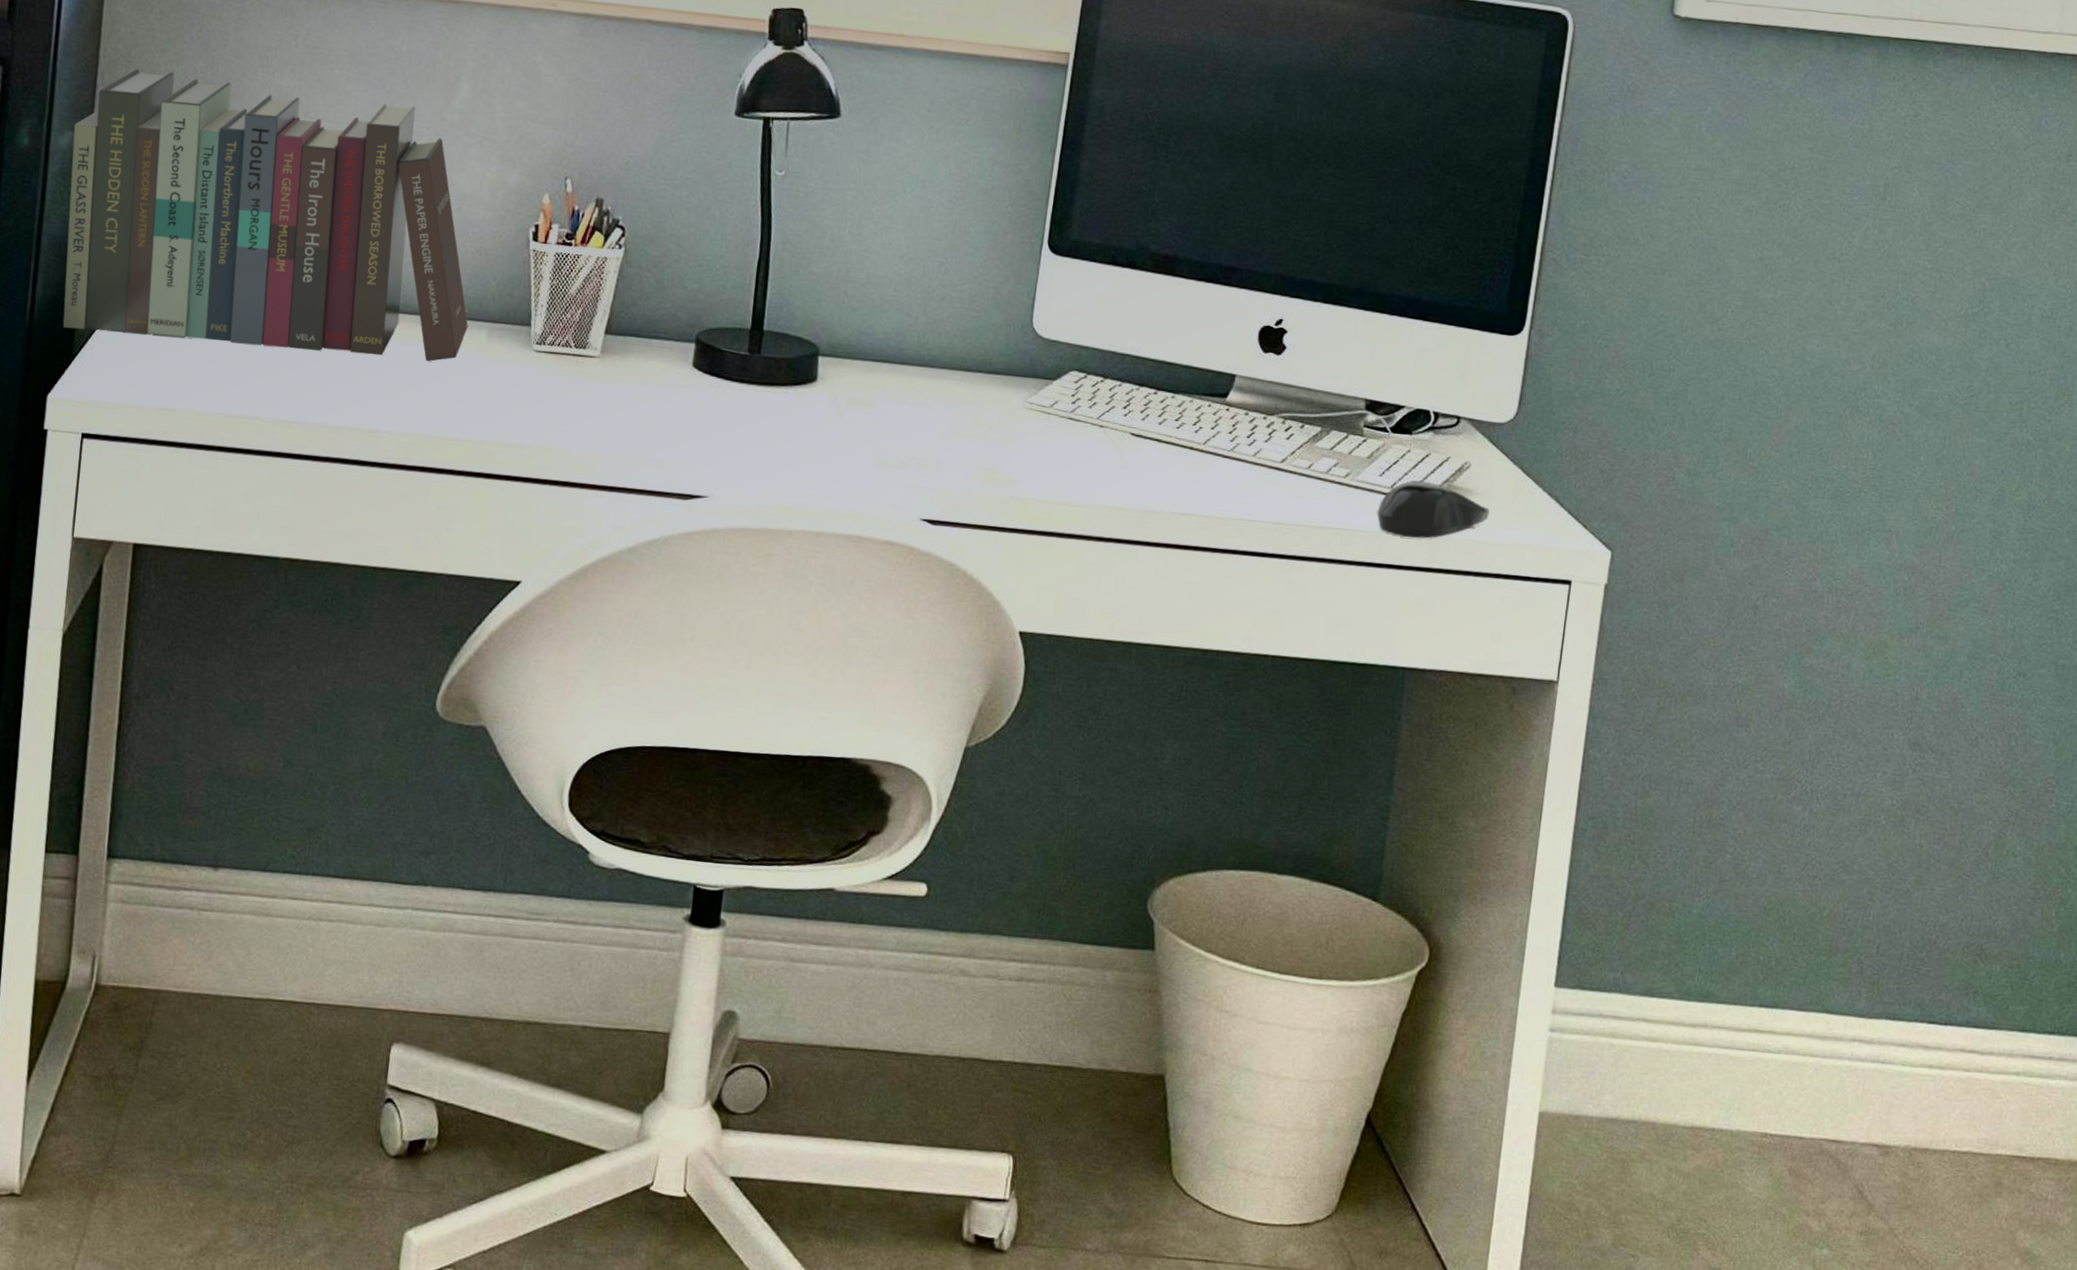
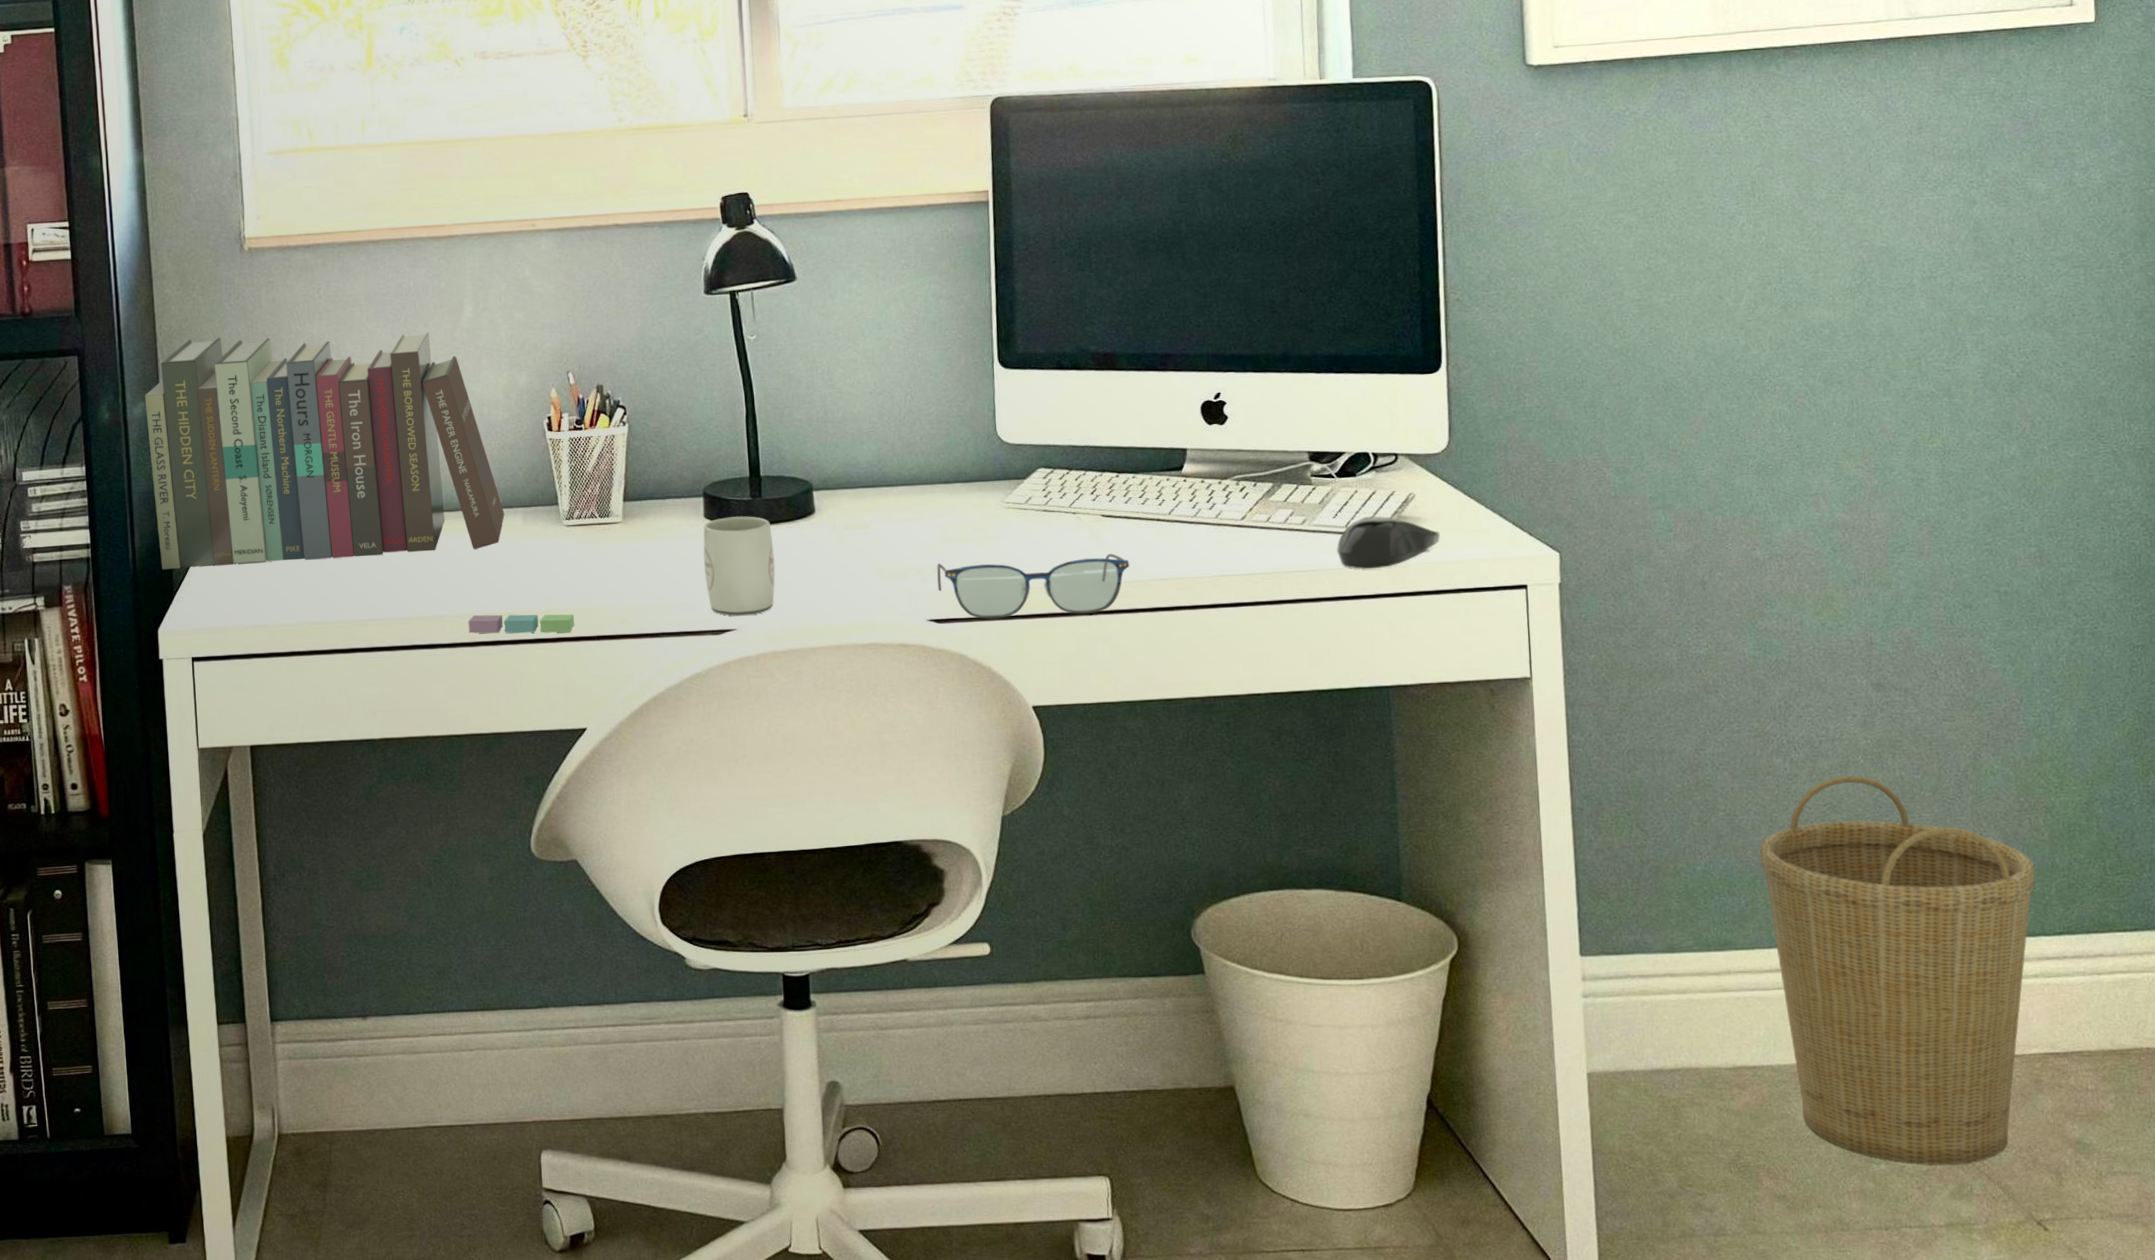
sticky notes: none [405,435,528,471] -> present [468,614,574,634]
mug: none [682,370,766,483] -> present [703,516,775,616]
glasses: none [938,458,1152,540] -> present [937,553,1130,619]
basket: none [1753,835,2039,1260] -> present [1759,775,2036,1165]

